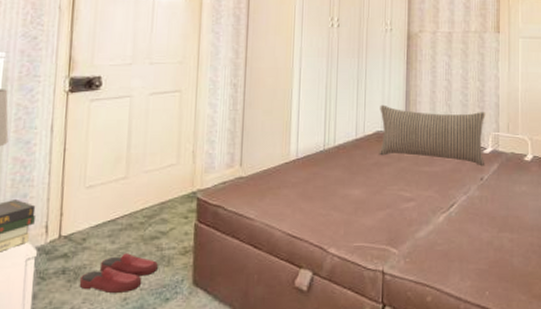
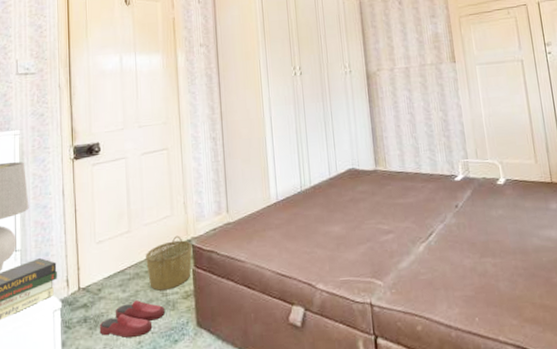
basket: none [142,186,197,244] -> present [146,235,192,291]
pillow: present [379,104,486,165] -> none [348,141,457,193]

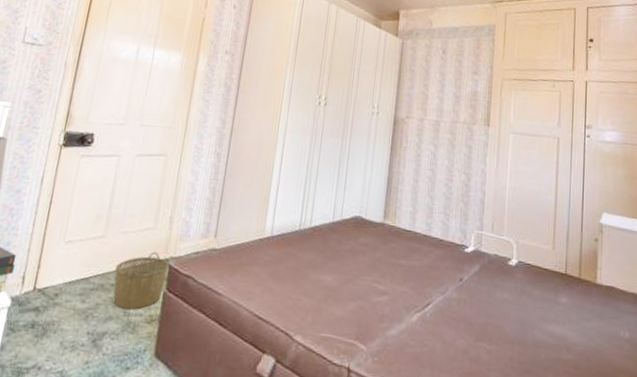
slippers: present [99,300,165,338] -> none [45,314,123,356]

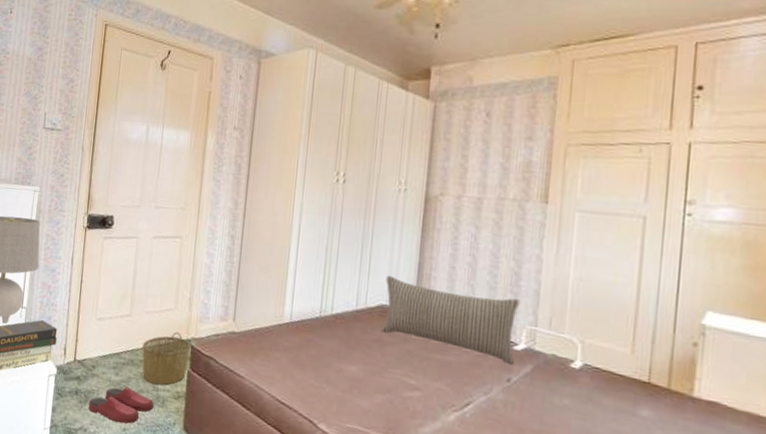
slippers: none [45,314,123,356] -> present [88,386,154,424]
pillow: none [355,189,470,265] -> present [381,275,521,364]

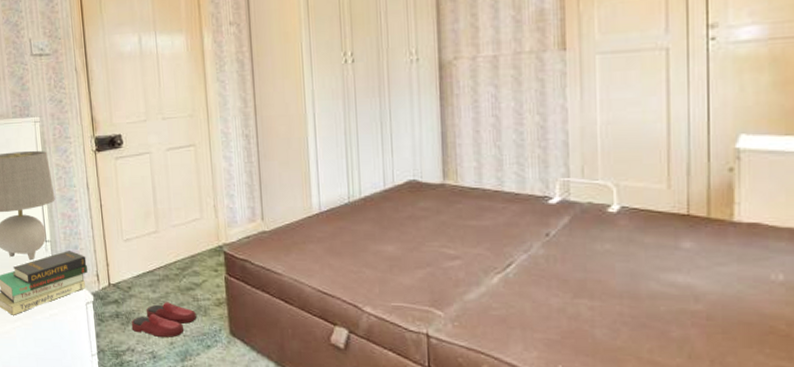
basket: present [142,331,191,386] -> none [175,240,224,295]
pillow: present [381,275,521,364] -> none [410,149,550,218]

